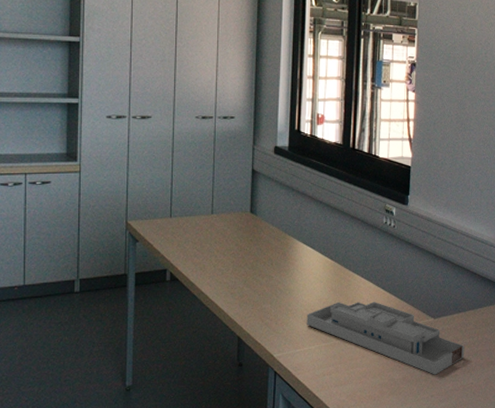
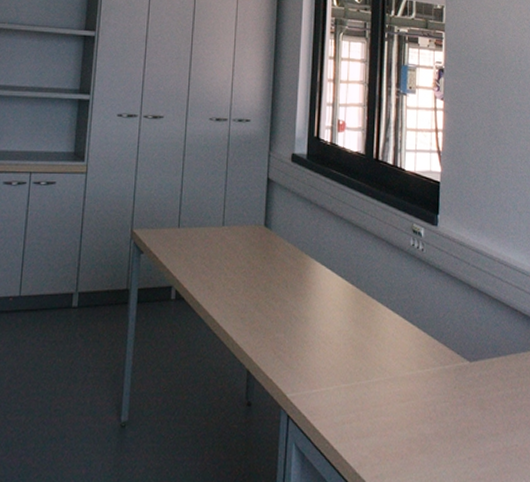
desk organizer: present [307,301,465,375] -> none [324,335,507,432]

